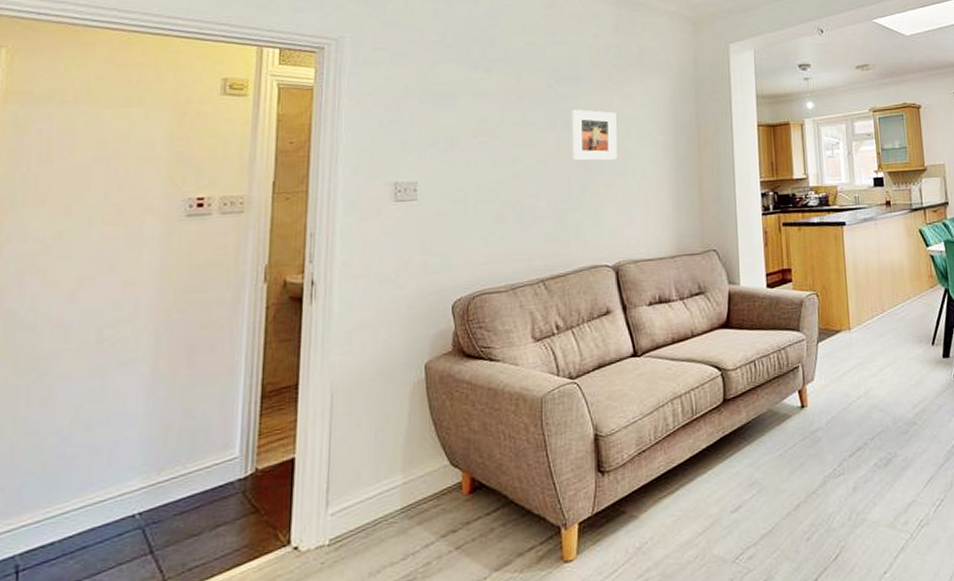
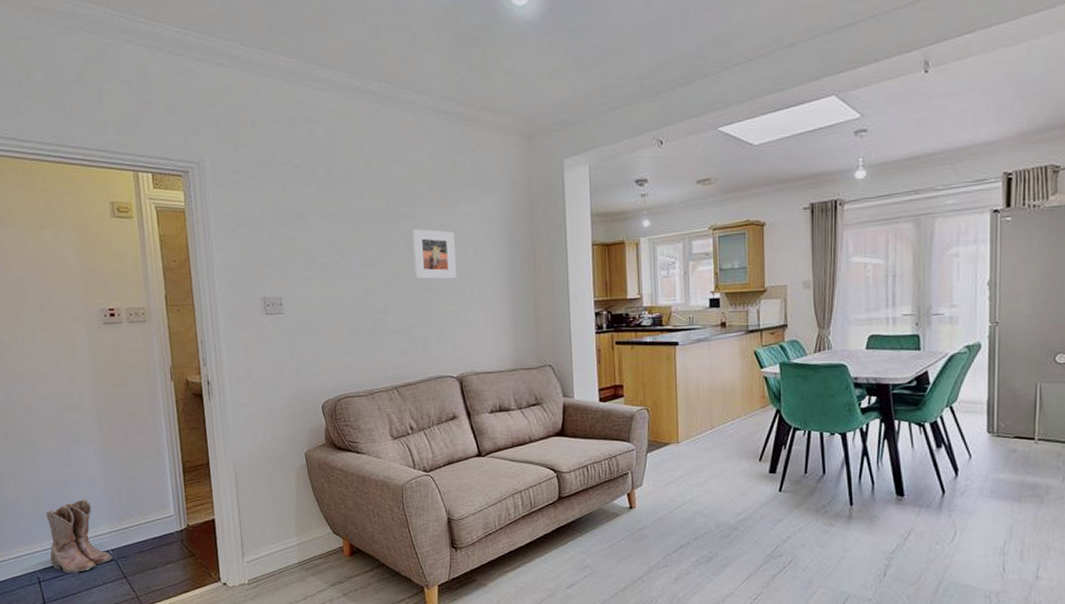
boots: none [42,444,138,554] -> present [46,499,112,573]

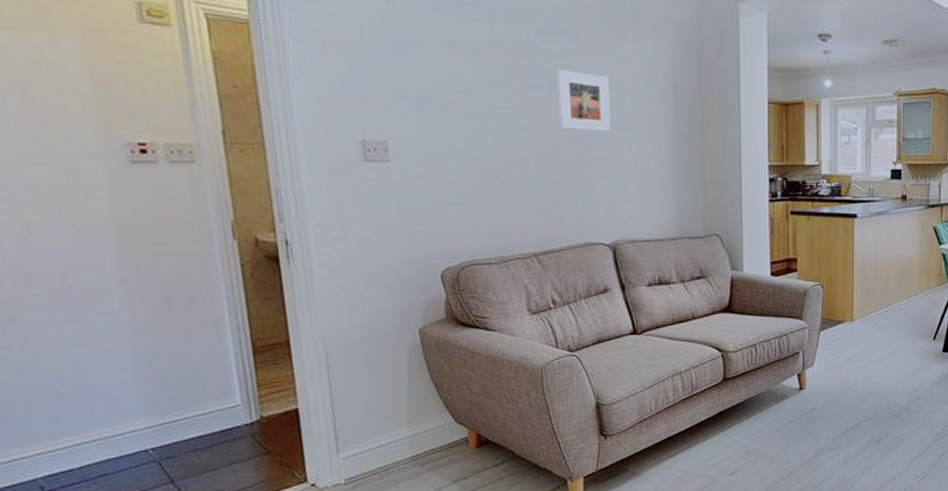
boots: present [46,499,112,573] -> none [49,387,153,480]

